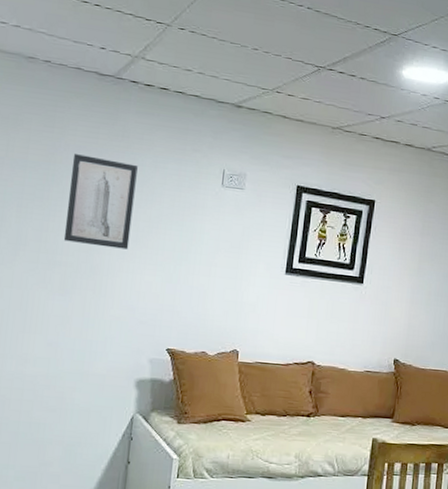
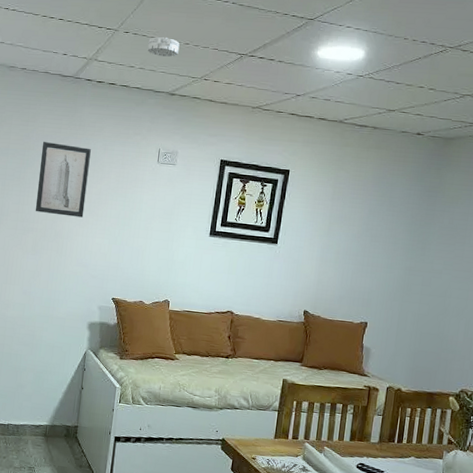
smoke detector: none [208,37,247,63] -> present [147,36,180,58]

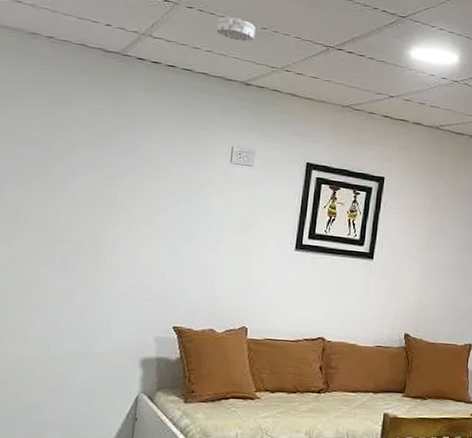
wall art: present [35,142,91,218] -> none [65,130,144,227]

